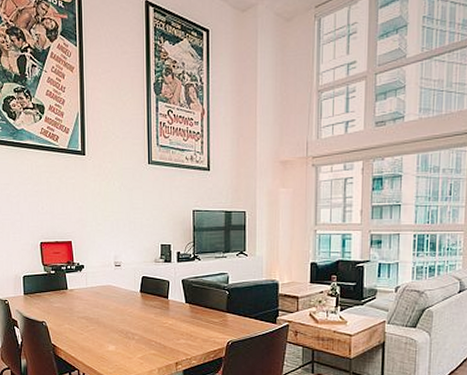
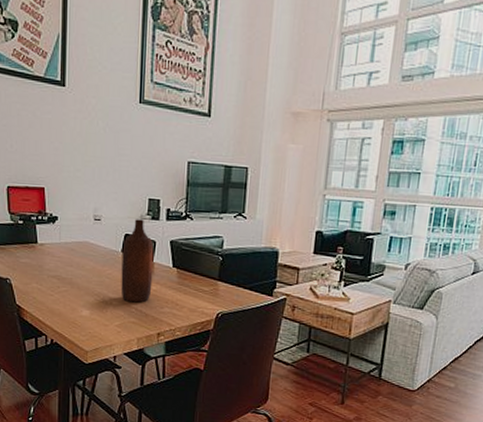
bottle: none [140,263,169,336] -> present [121,219,154,303]

